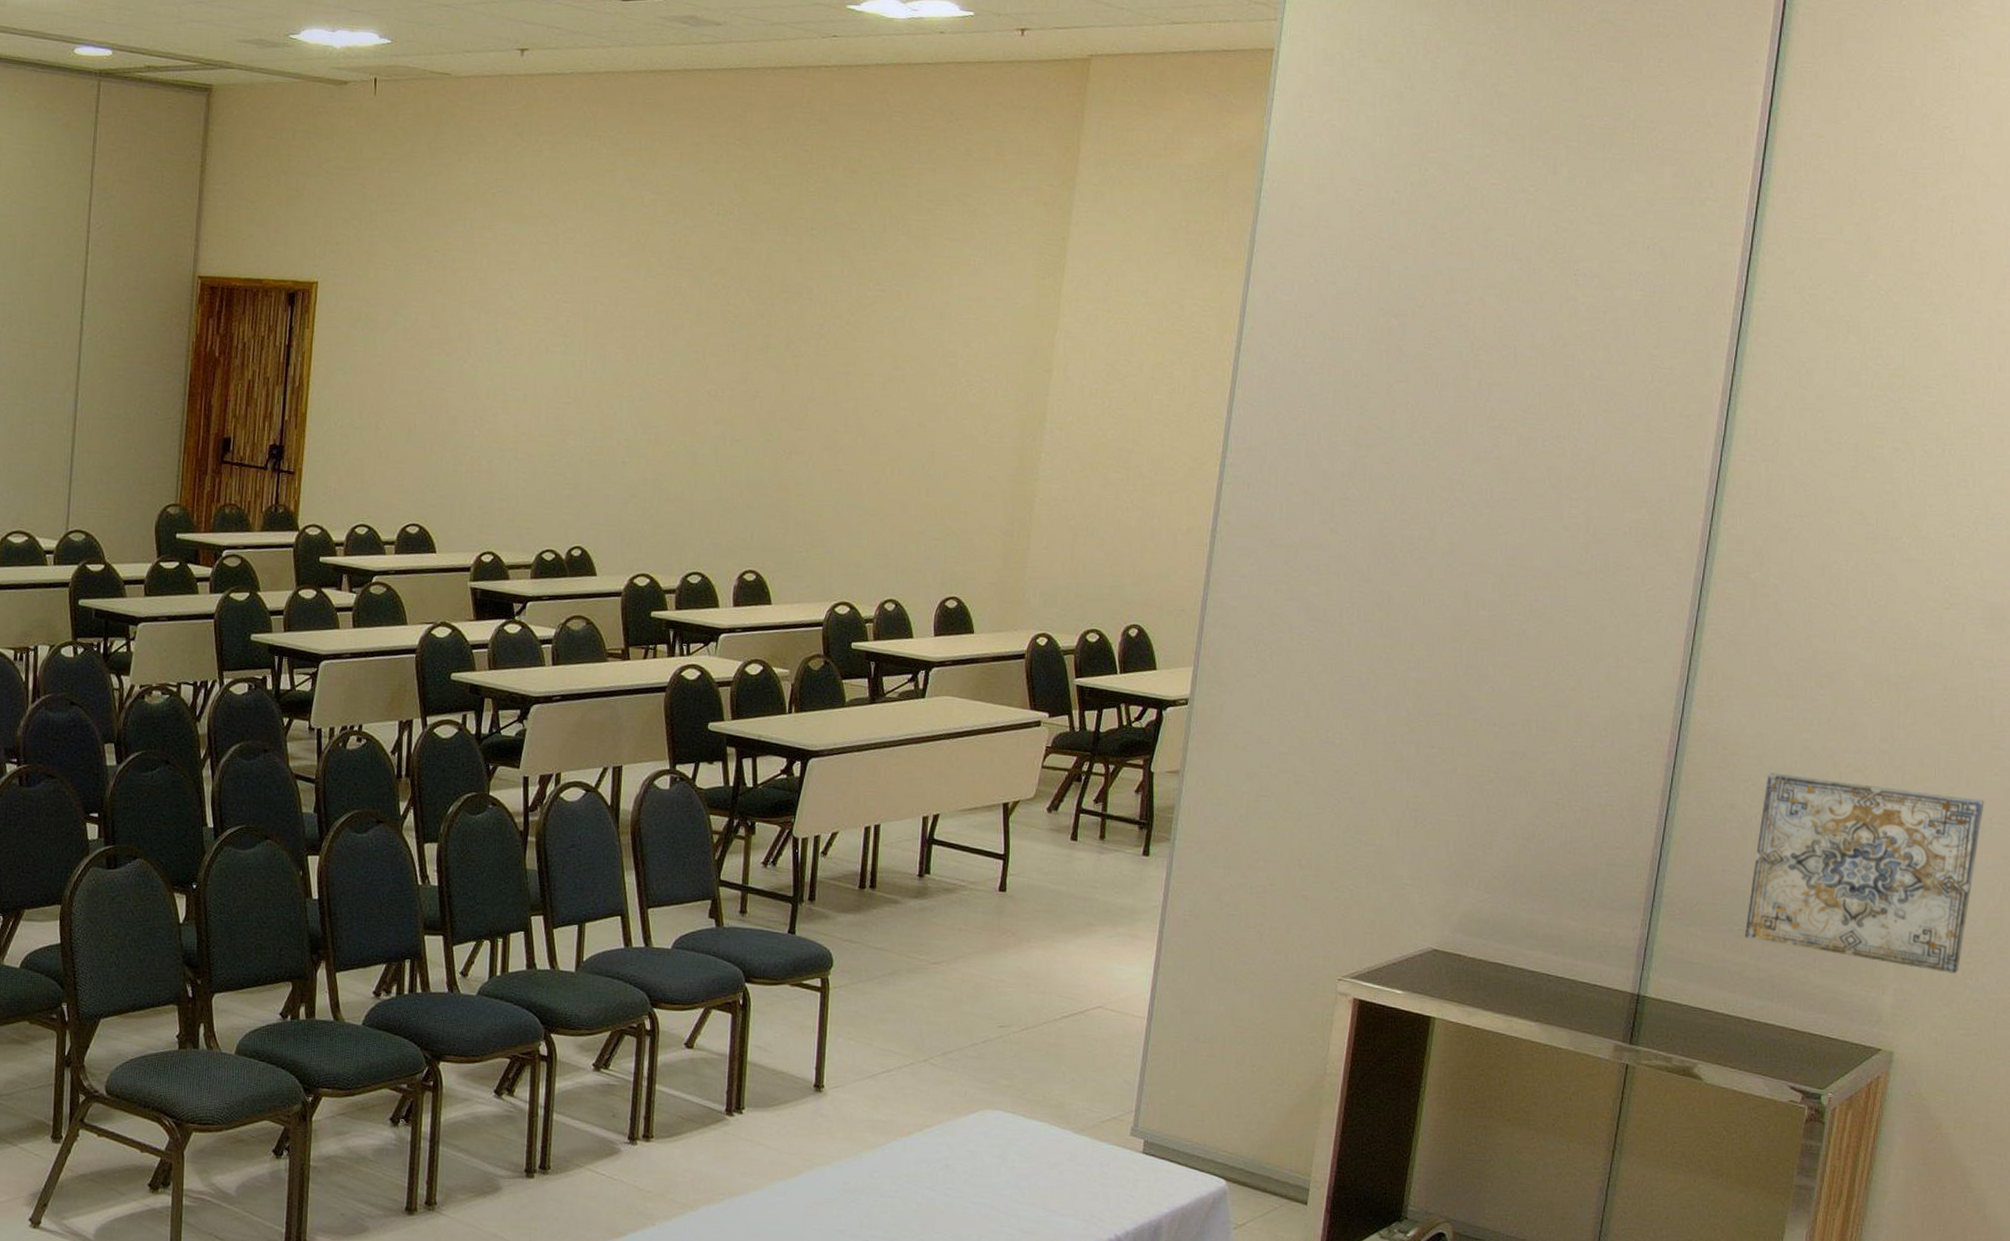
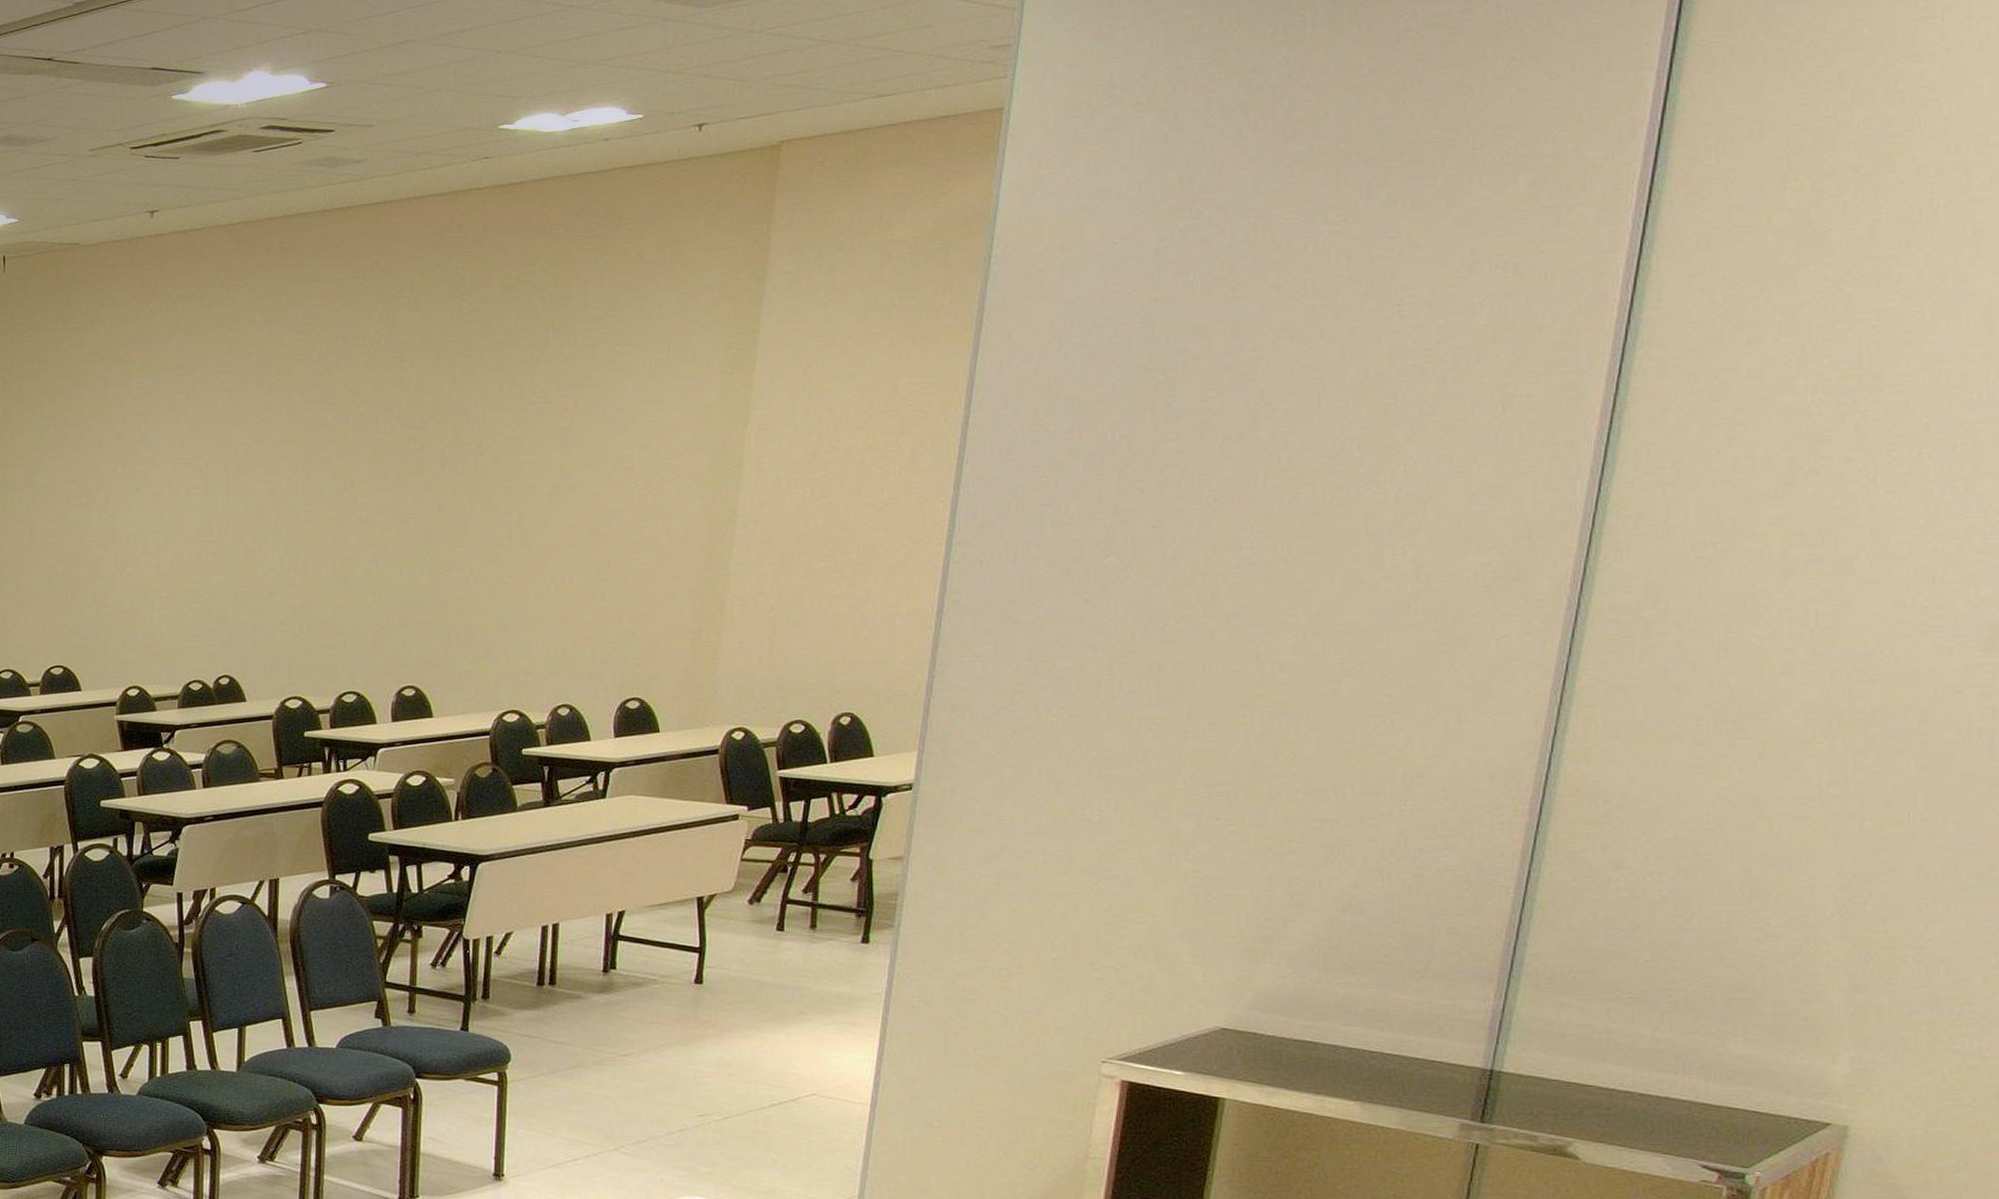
wall art: present [1744,773,1984,974] -> none [1636,826,1982,1039]

